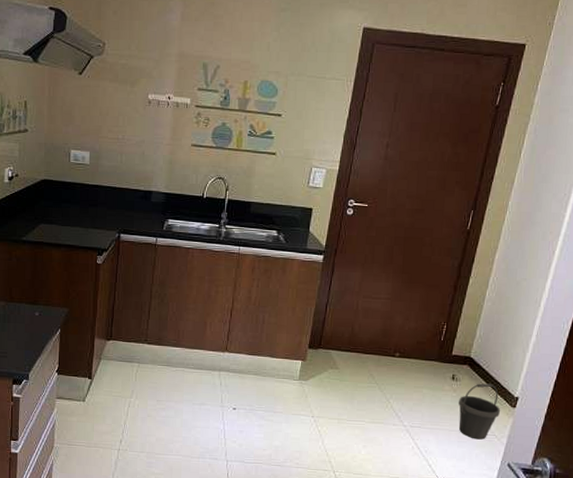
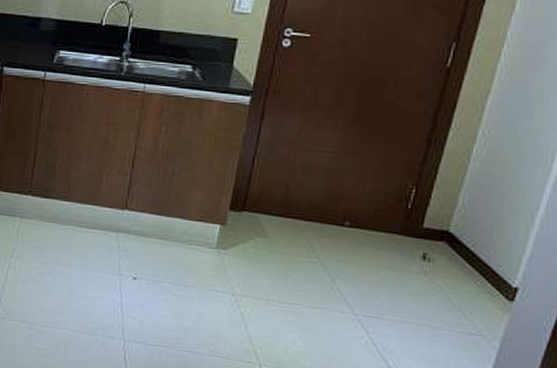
bucket: present [458,383,501,440] -> none [430,266,492,340]

